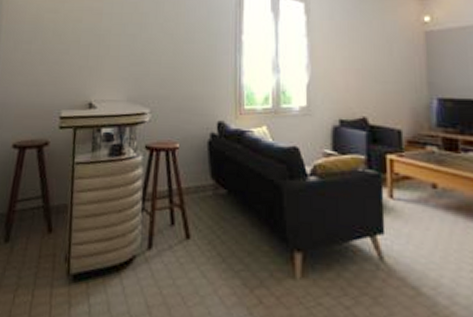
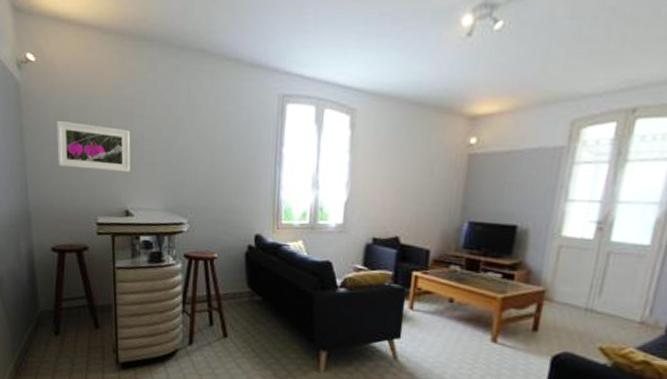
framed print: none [29,21,98,66] -> present [57,120,131,173]

